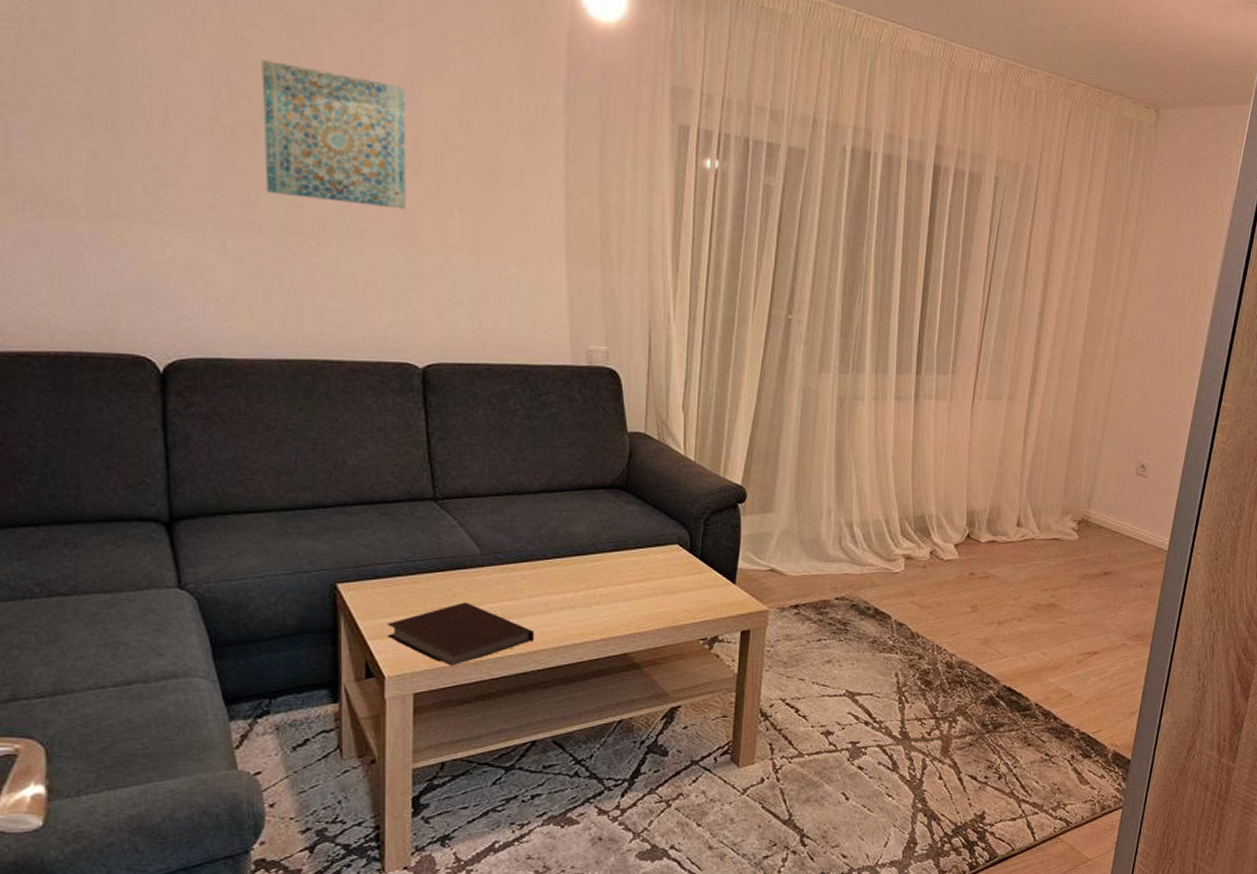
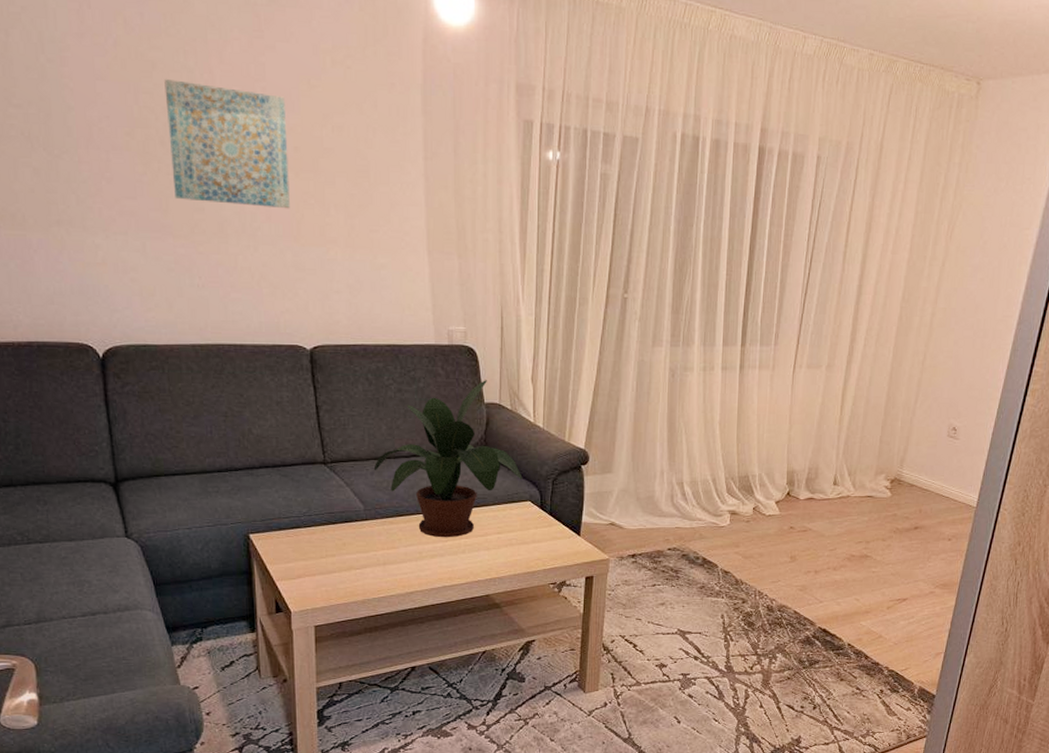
notebook: present [387,602,535,666] -> none [291,550,411,604]
potted plant: none [495,406,670,587] -> present [375,380,523,538]

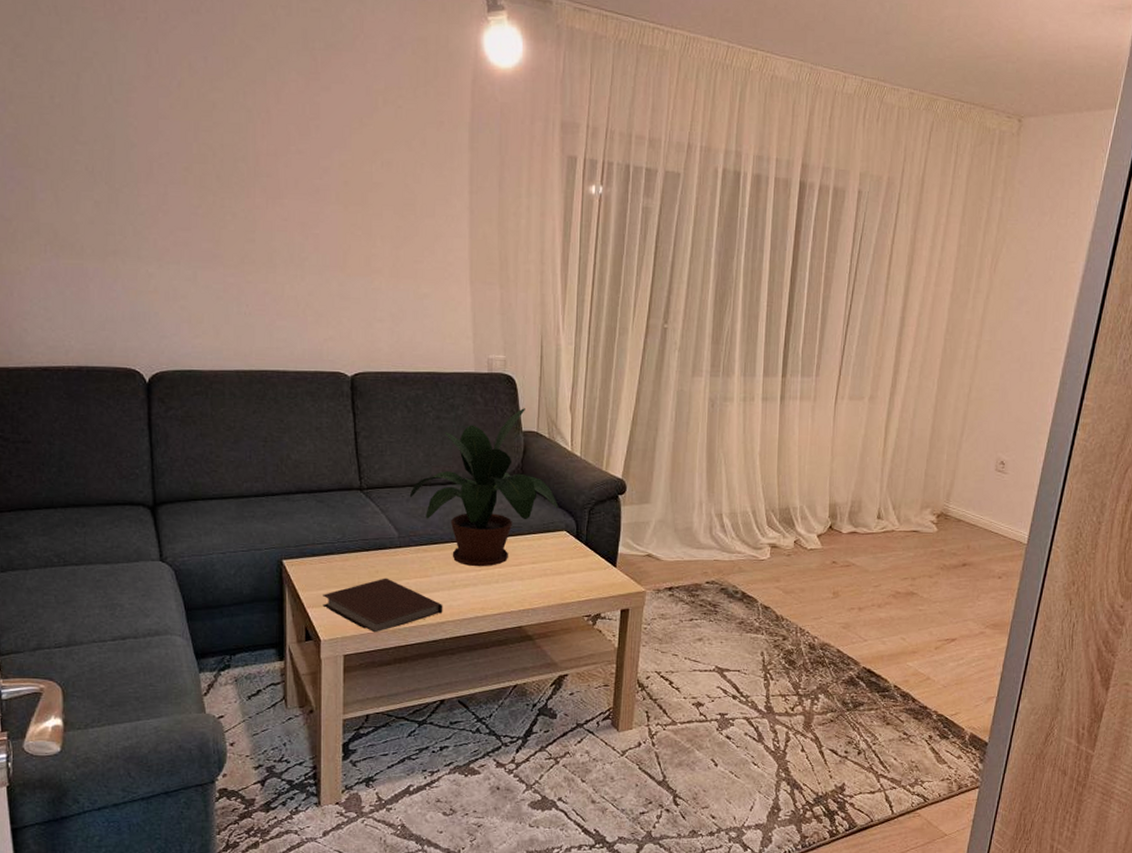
wall art: present [164,79,290,209] -> none [223,118,338,240]
notebook: none [291,550,411,604] -> present [323,578,443,633]

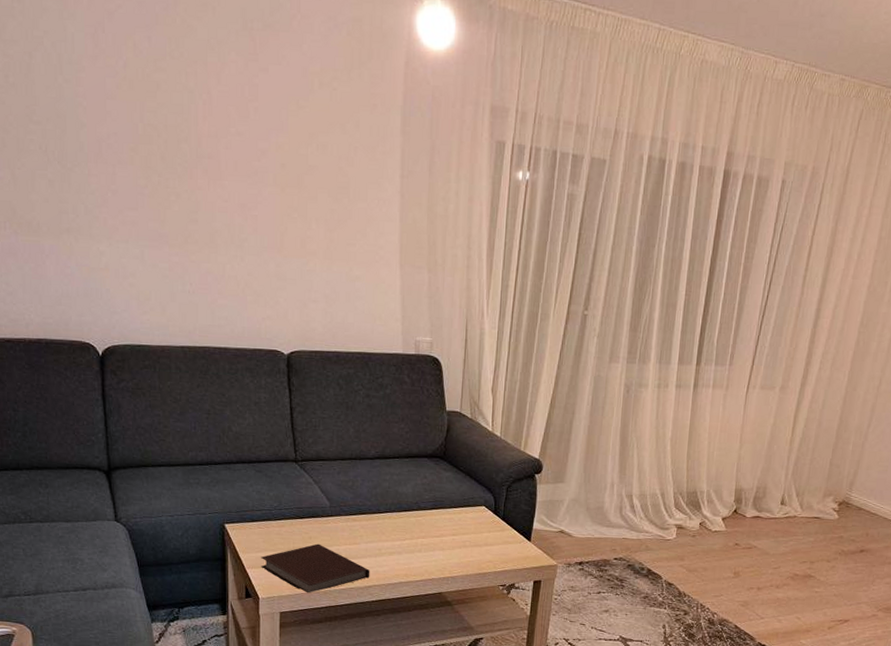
potted plant: present [410,408,559,567] -> none [341,389,479,537]

